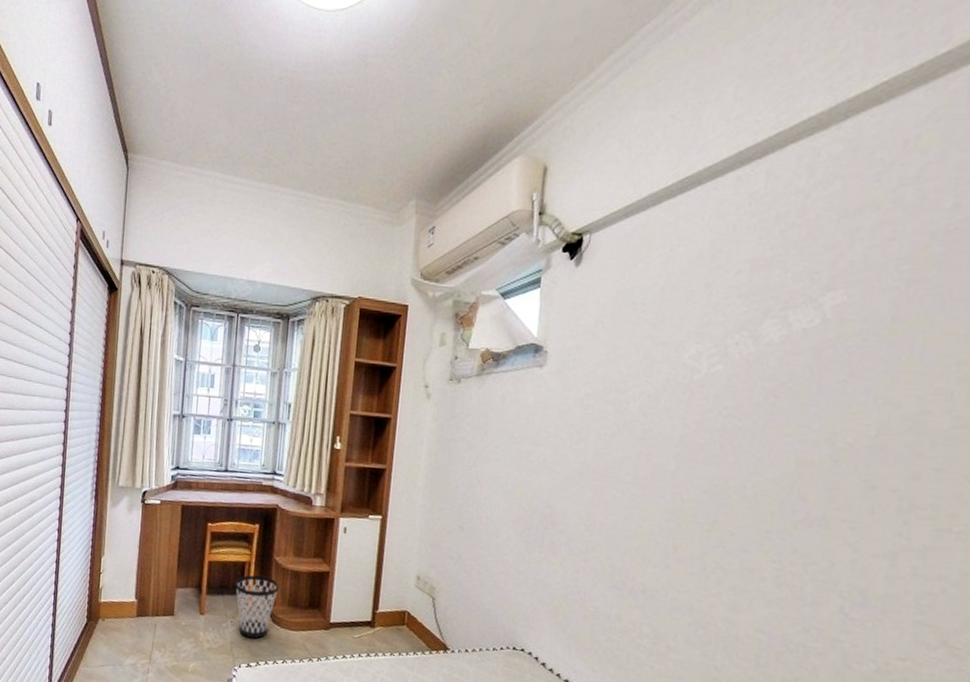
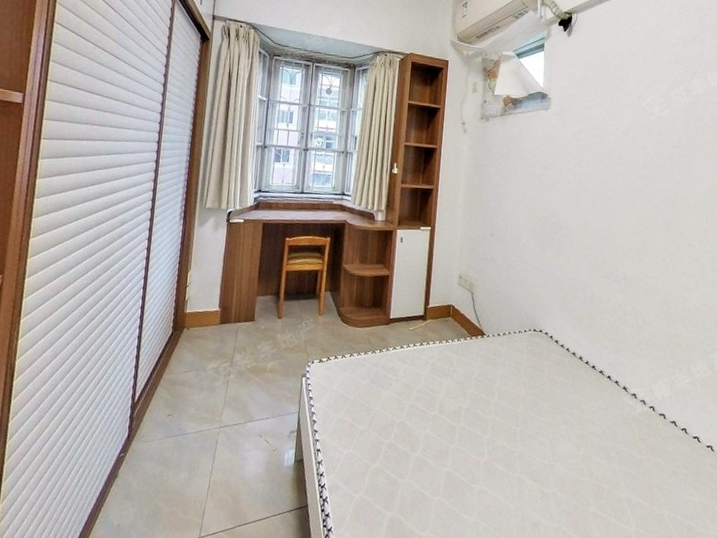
wastebasket: present [235,575,279,638] -> none [309,281,347,336]

